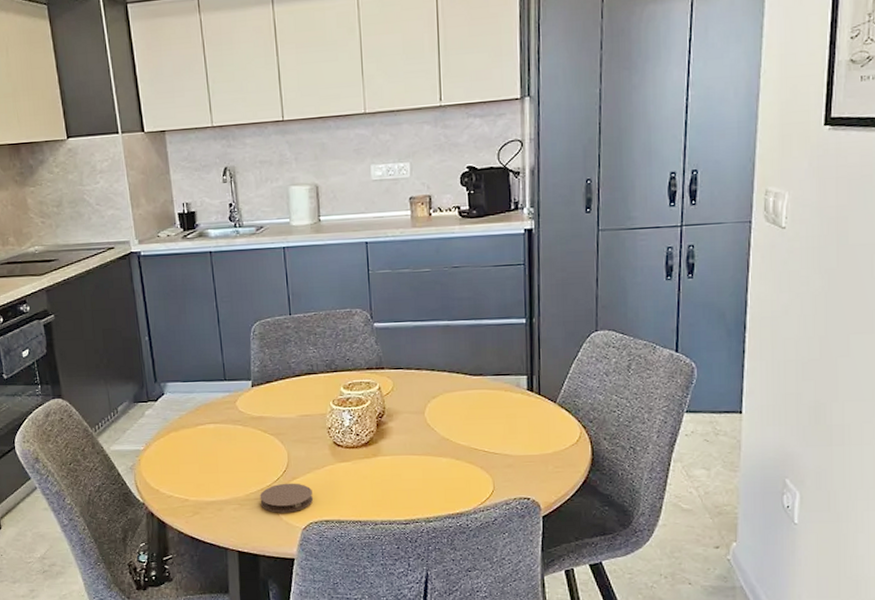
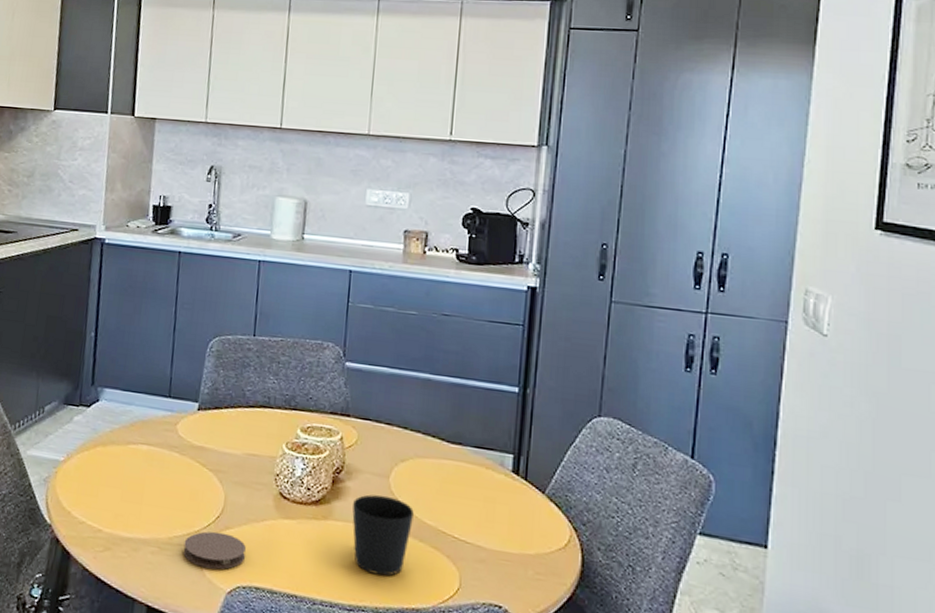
cup: none [397,428,449,492] -> present [352,494,414,576]

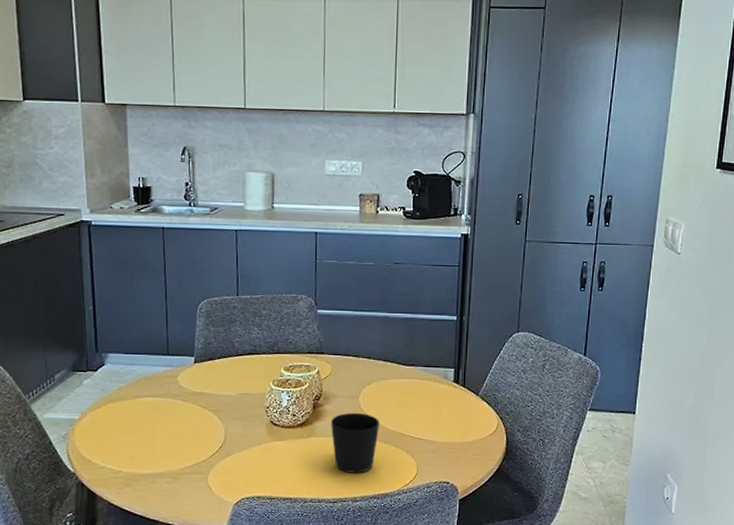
coaster: present [183,531,246,570] -> none [194,459,246,488]

